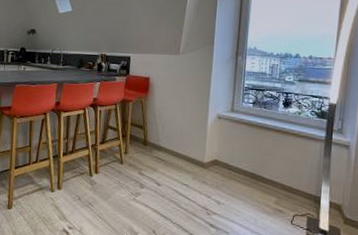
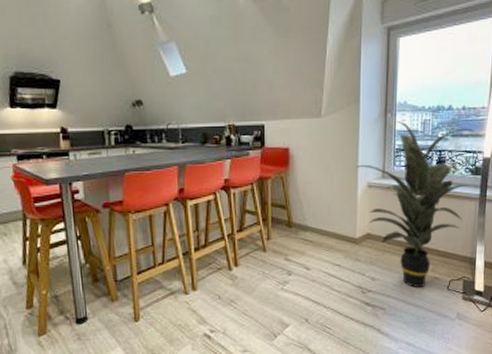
indoor plant: none [208,63,323,218] -> present [356,121,477,288]

